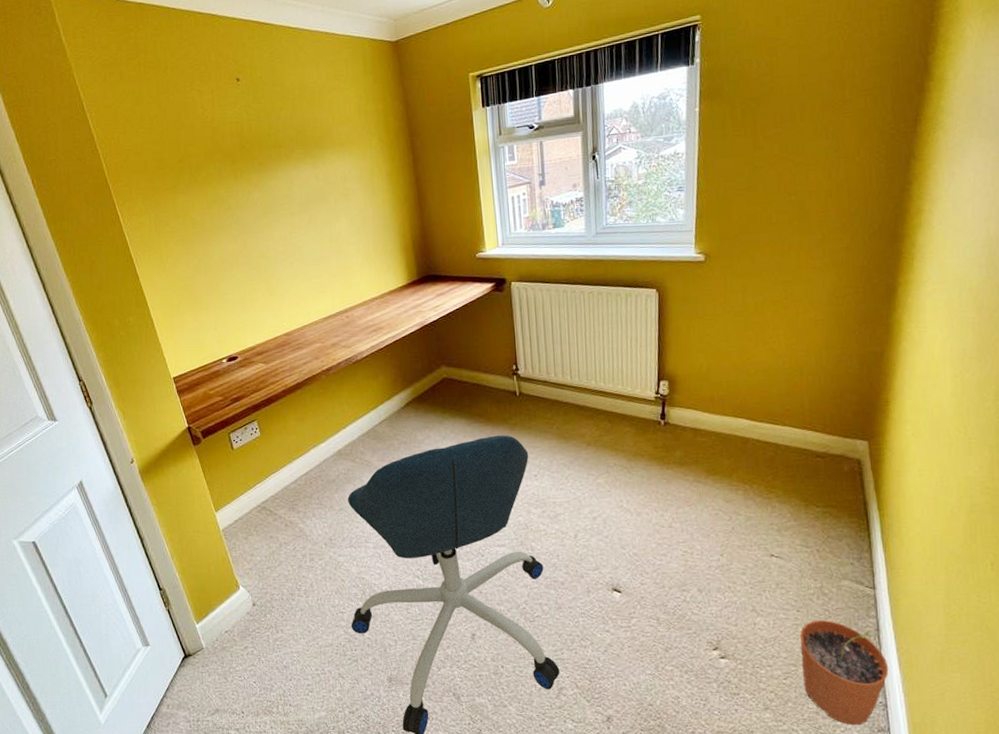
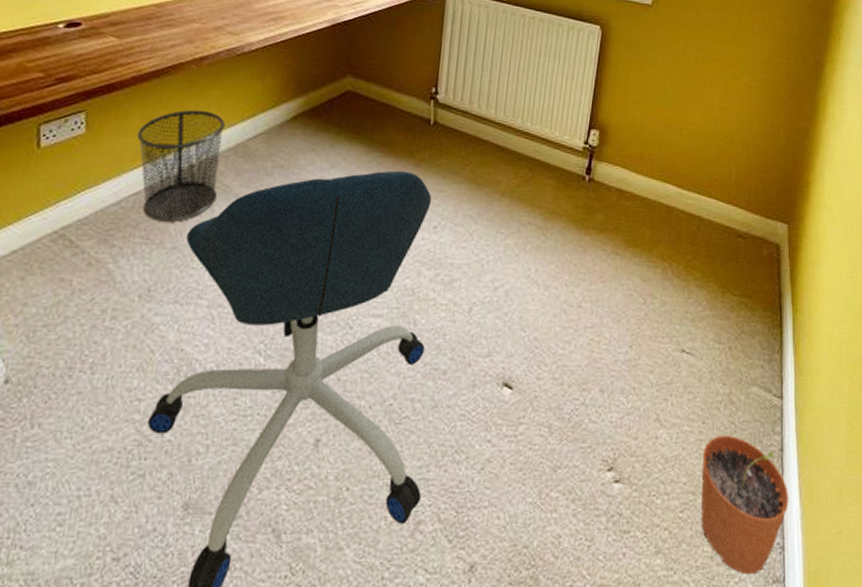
waste bin: none [295,408,362,492] -> present [136,109,225,222]

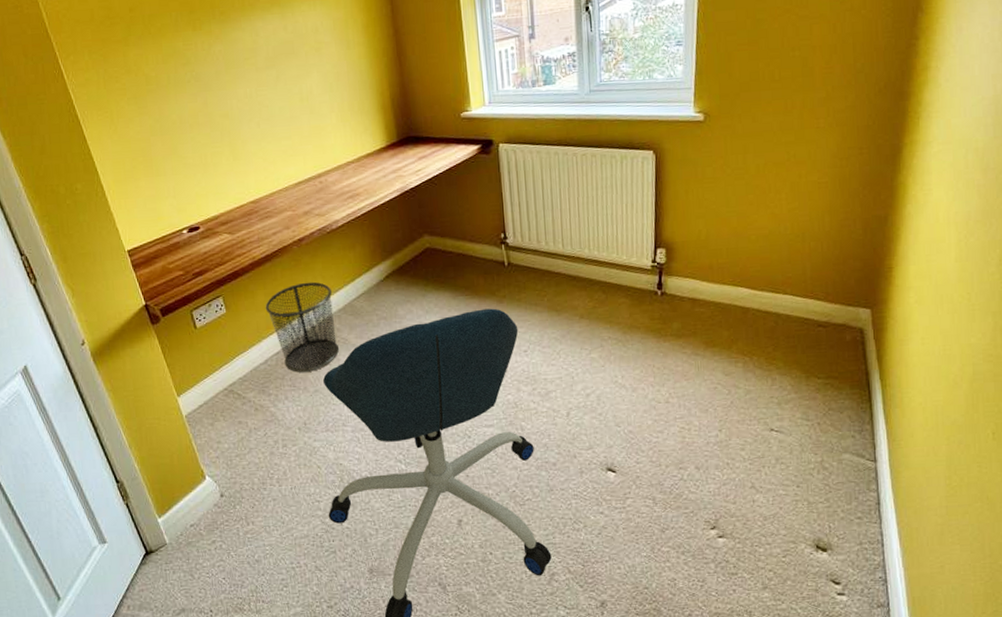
plant pot: present [700,436,789,575] -> none [799,495,889,602]

